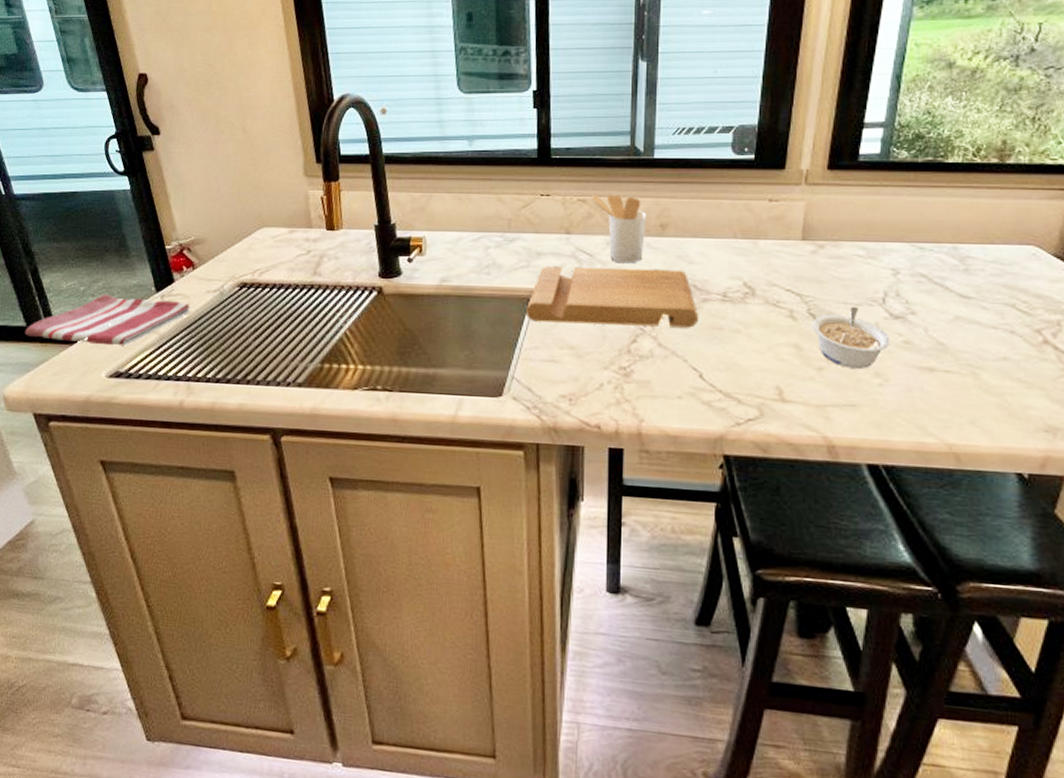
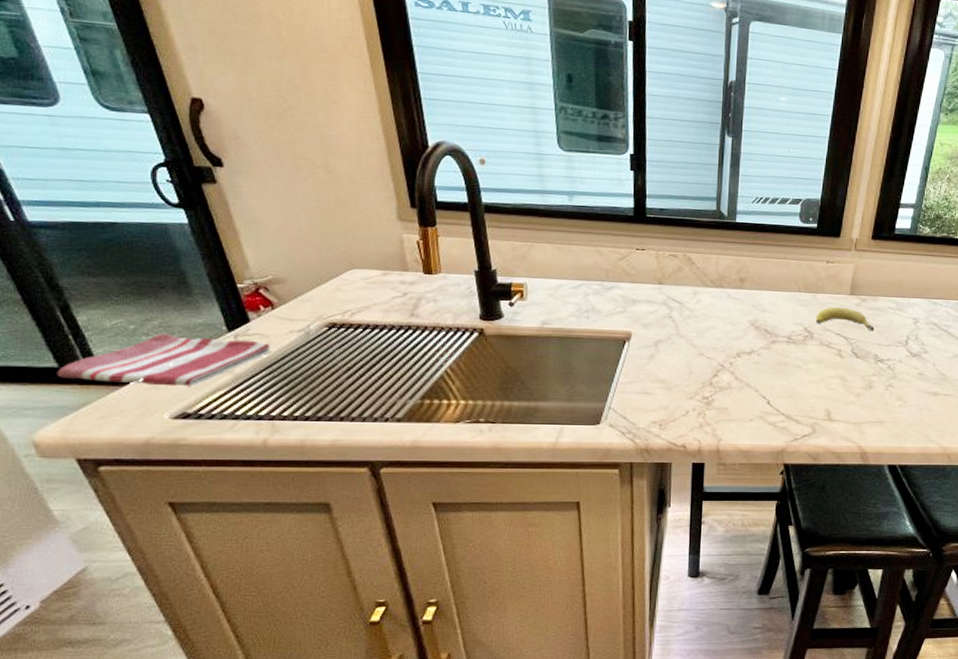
cutting board: present [525,266,699,328] -> none [621,312,769,364]
utensil holder: present [592,194,647,264] -> none [683,250,729,311]
fruit: none [757,255,838,286] -> present [815,307,875,332]
legume: present [812,306,890,369] -> none [854,347,909,394]

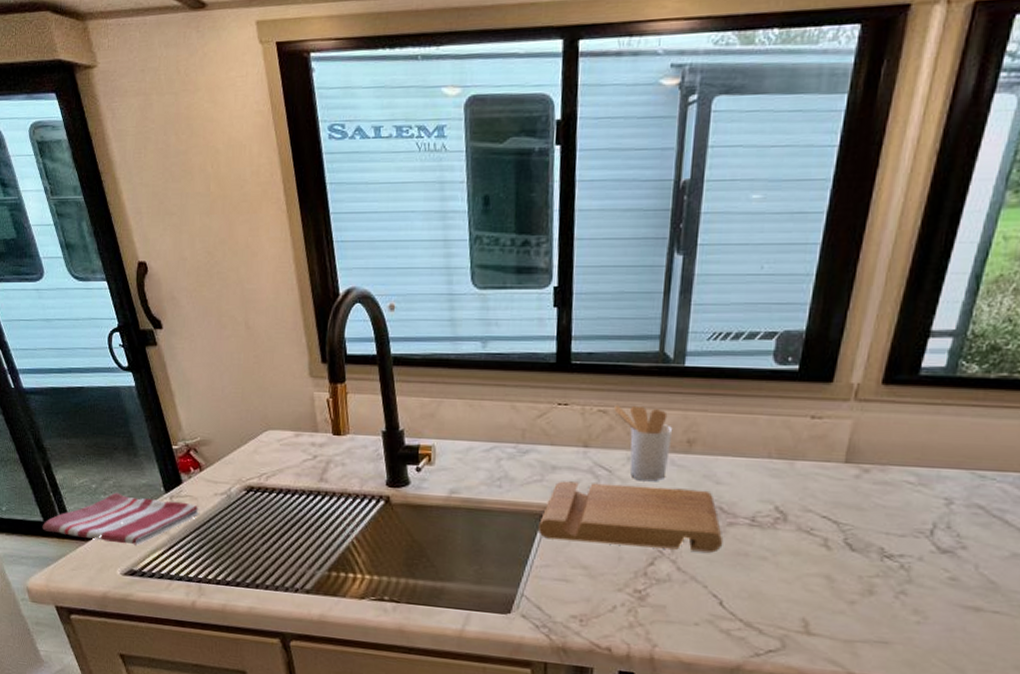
cutting board: none [621,312,769,364] -> present [537,481,723,553]
utensil holder: none [683,250,729,311] -> present [614,404,673,482]
fruit: present [815,307,875,332] -> none [791,479,881,515]

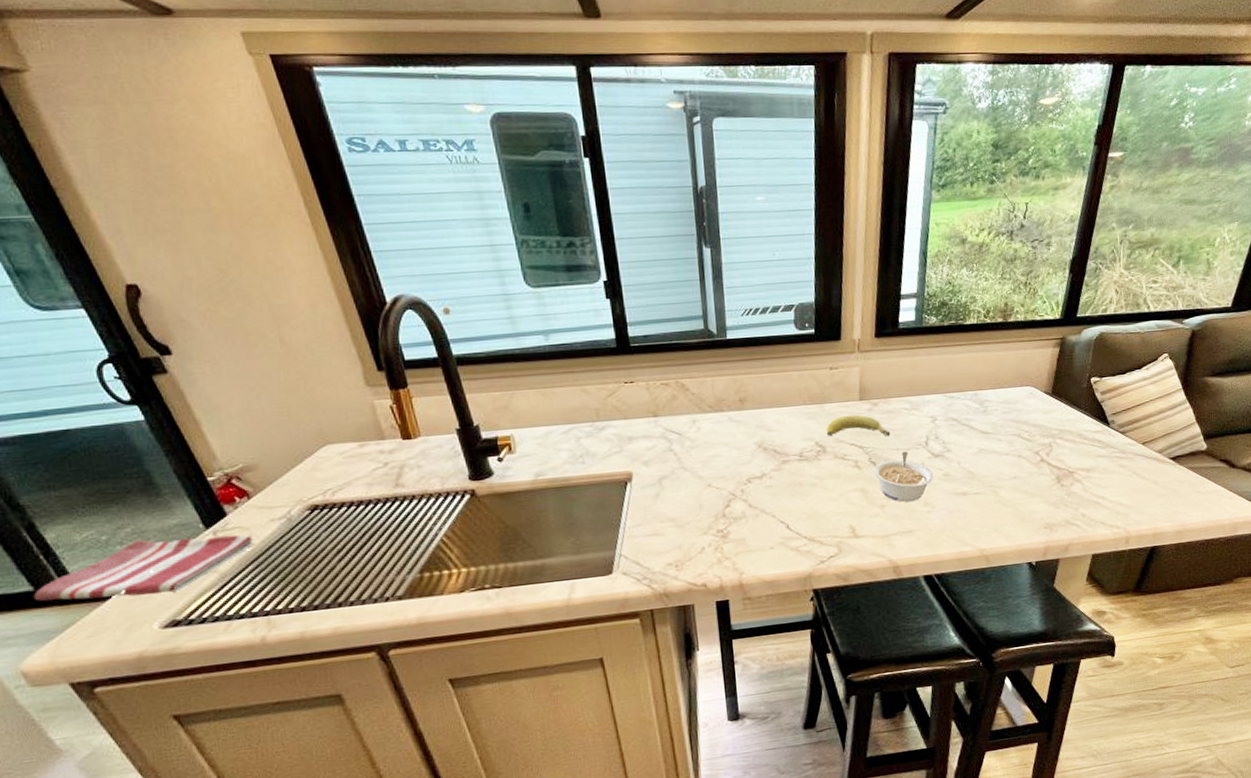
cutting board: present [537,481,723,553] -> none [624,438,781,502]
utensil holder: present [614,404,673,482] -> none [674,376,727,438]
fruit: none [791,479,881,515] -> present [826,414,891,437]
legume: none [847,537,935,605] -> present [873,451,934,502]

